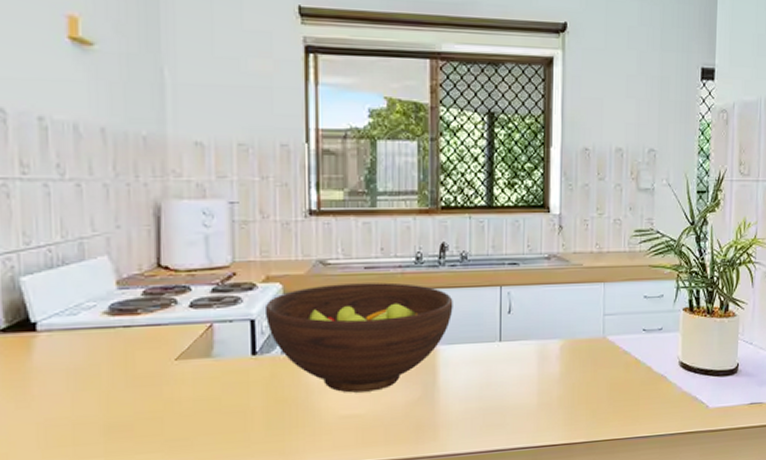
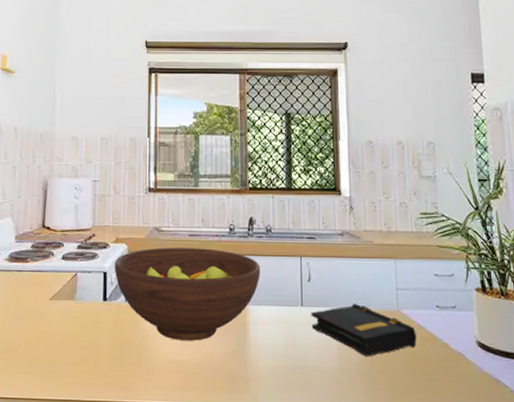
book: none [510,333,621,389] -> present [311,303,417,357]

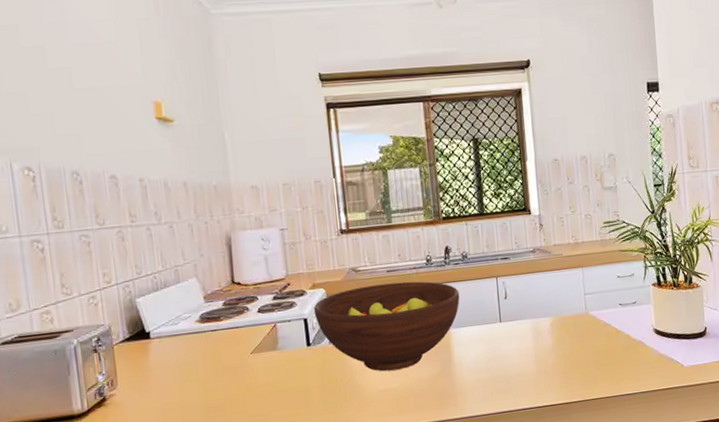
book: present [311,303,417,357] -> none [509,312,603,358]

